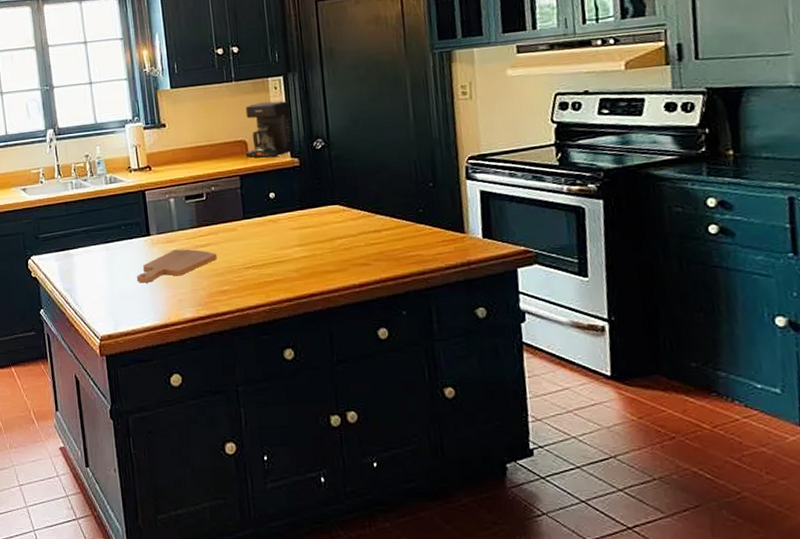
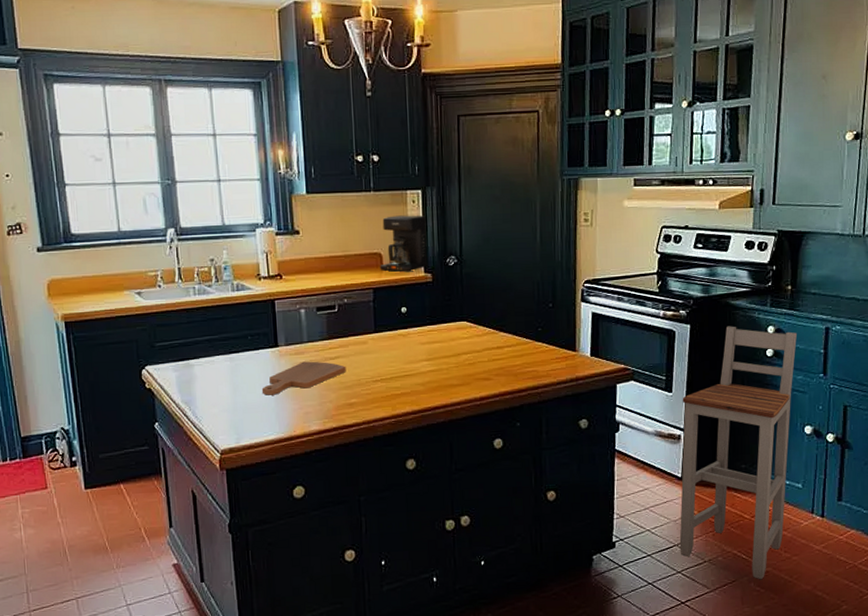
bar stool: none [602,199,762,507] -> present [679,326,797,580]

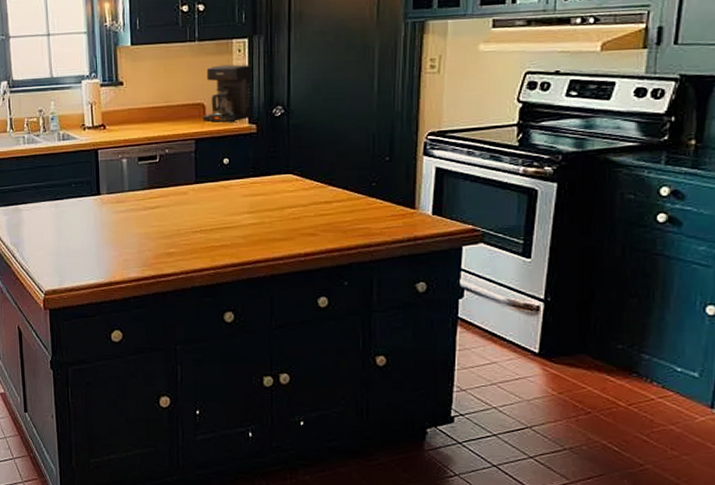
cutting board: present [261,361,346,395] -> none [83,210,166,241]
bar stool: present [679,326,797,580] -> none [533,185,700,478]

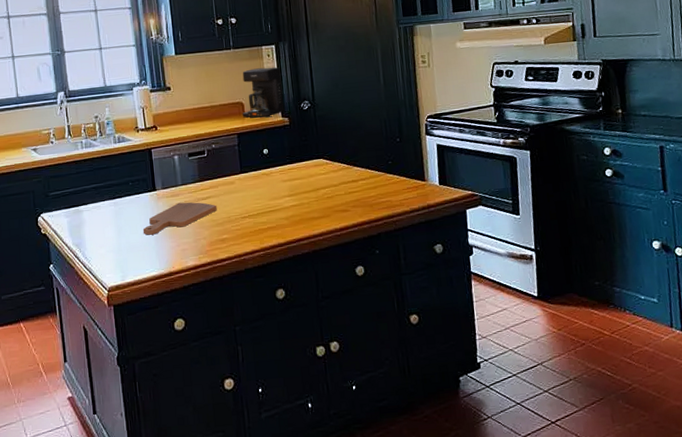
cutting board: none [83,210,166,241] -> present [142,202,217,235]

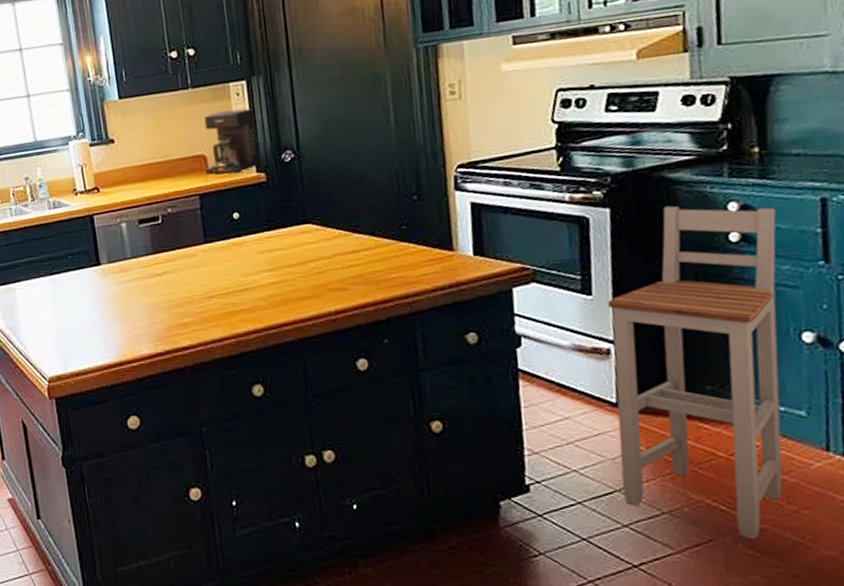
cutting board: present [142,202,217,235] -> none [86,278,176,318]
bar stool: none [530,149,646,397] -> present [607,205,783,540]

